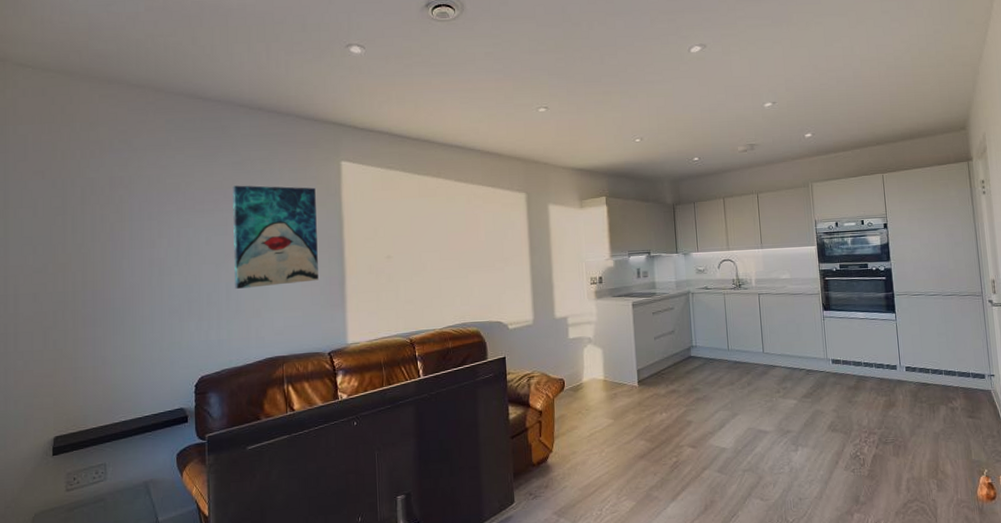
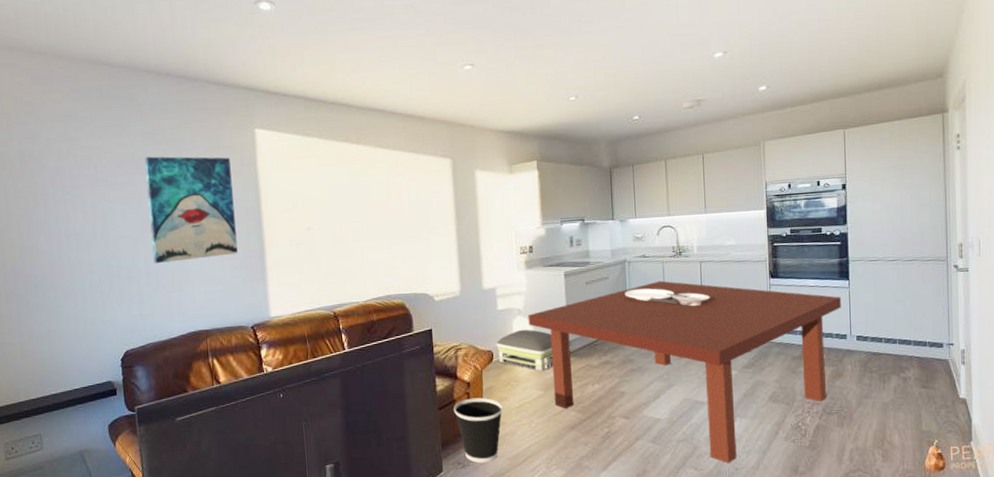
wastebasket: none [526,426,575,494] -> present [454,397,504,463]
air purifier: none [567,357,623,400] -> present [496,329,553,371]
dining table: none [598,312,891,493] -> present [528,280,842,463]

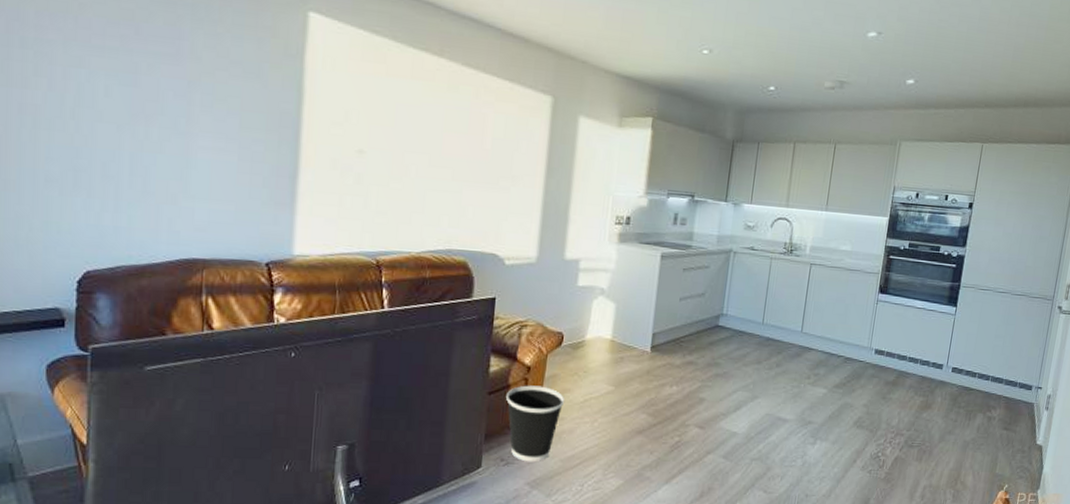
wall art: present [144,156,238,264] -> none [143,19,269,168]
air purifier: present [496,329,553,371] -> none [569,312,635,364]
dining table: present [528,280,842,463] -> none [610,278,946,489]

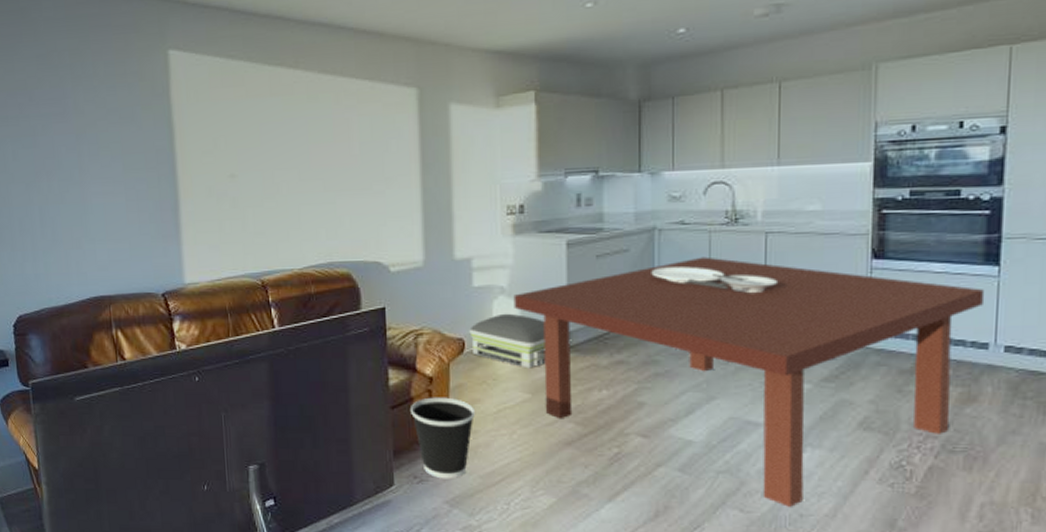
air purifier: none [569,312,635,364] -> present [469,313,546,369]
dining table: none [610,278,946,489] -> present [513,257,985,507]

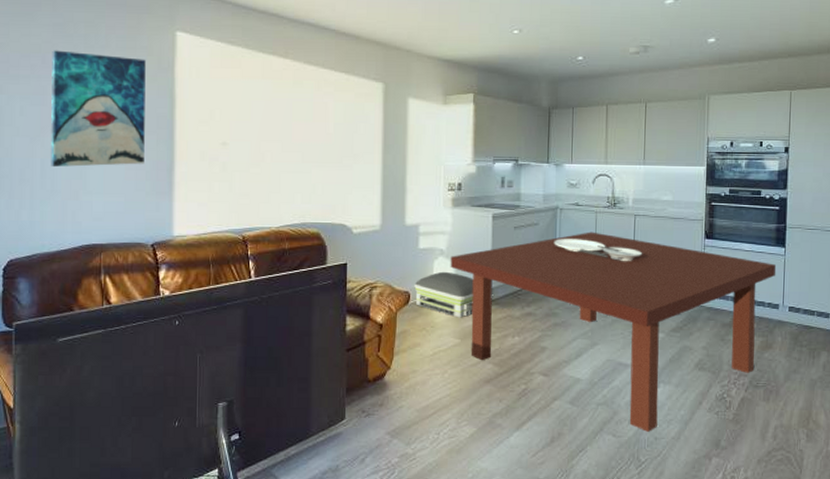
wall art: none [38,84,147,215] -> present [51,50,146,168]
wastebasket: present [411,397,476,479] -> none [363,341,416,413]

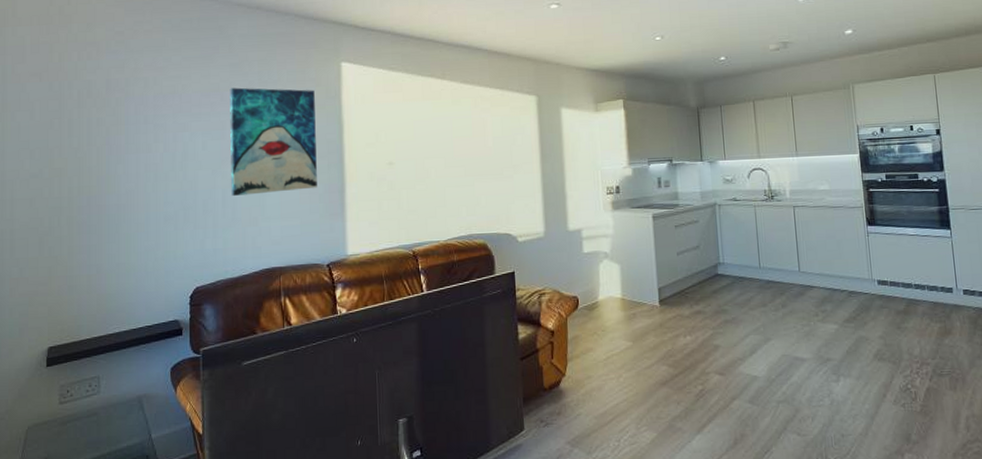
air purifier: present [414,271,474,318] -> none [582,274,642,320]
dining table: present [450,232,777,432] -> none [615,225,945,429]

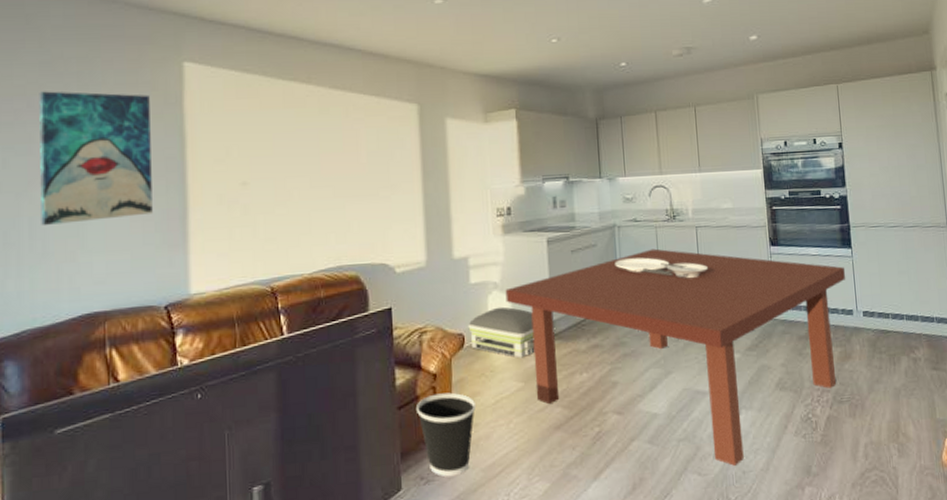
wastebasket: none [537,347,590,422] -> present [417,392,477,477]
air purifier: none [582,274,642,320] -> present [468,306,535,358]
dining table: none [615,225,945,429] -> present [505,248,846,466]

